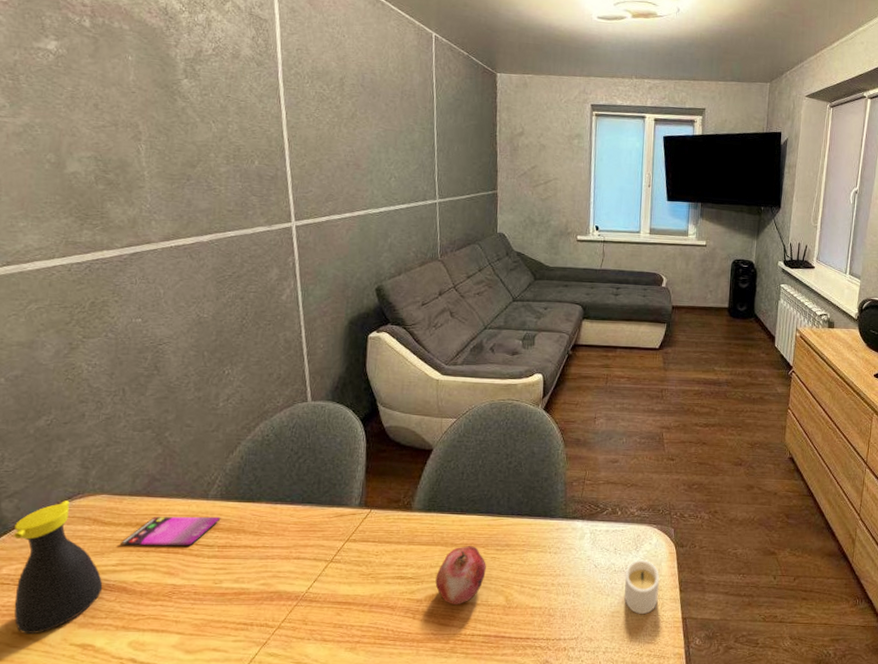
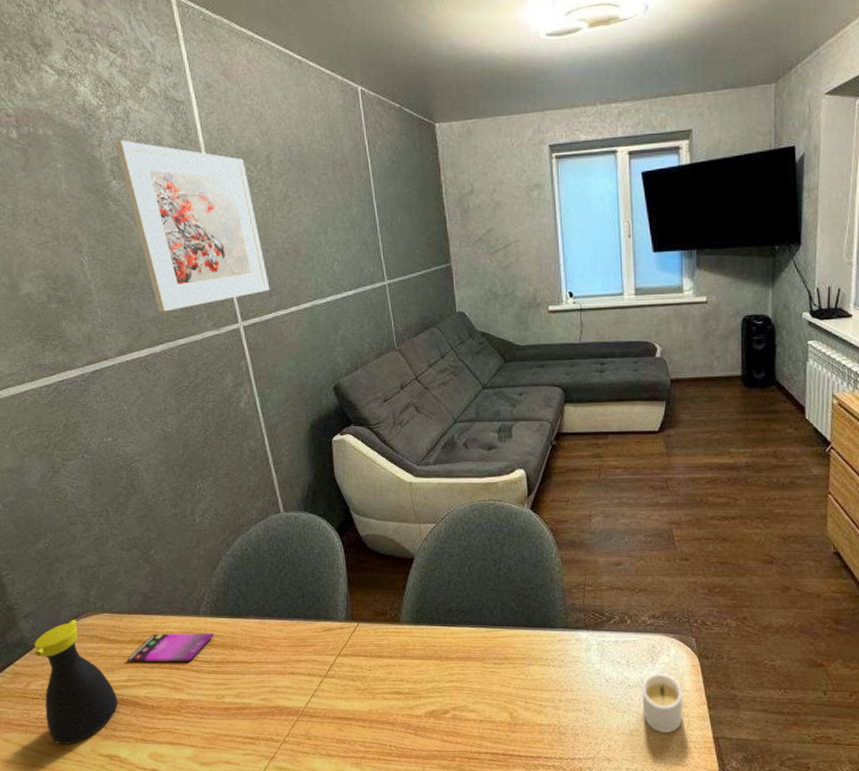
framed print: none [192,44,327,205] -> present [115,140,270,312]
fruit: present [435,546,486,604] -> none [433,660,486,721]

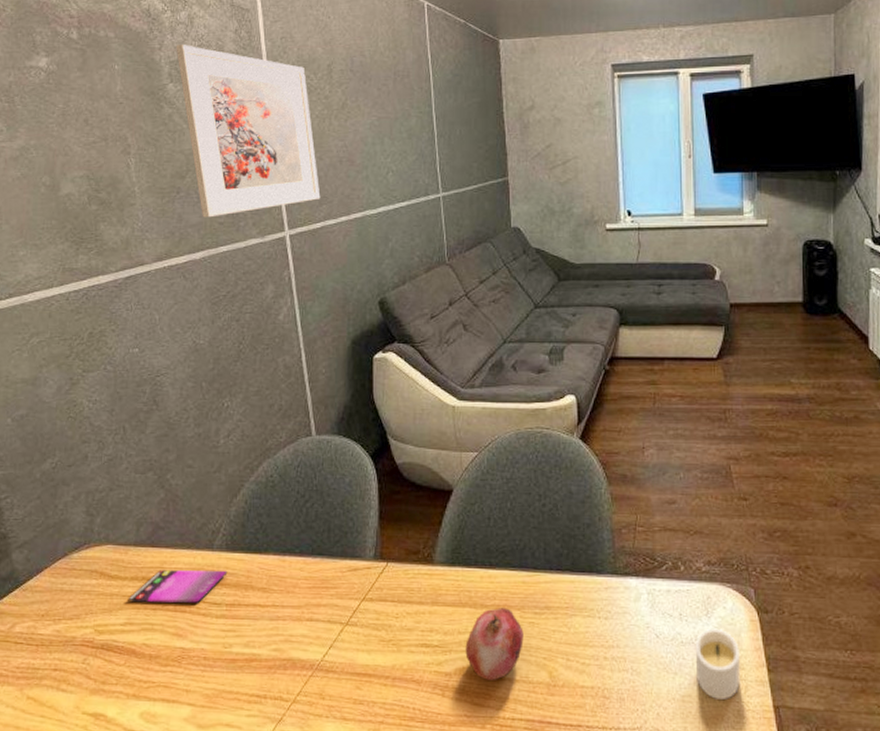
bottle: present [34,620,118,744] -> none [24,551,112,700]
fruit: none [433,660,486,721] -> present [465,608,524,680]

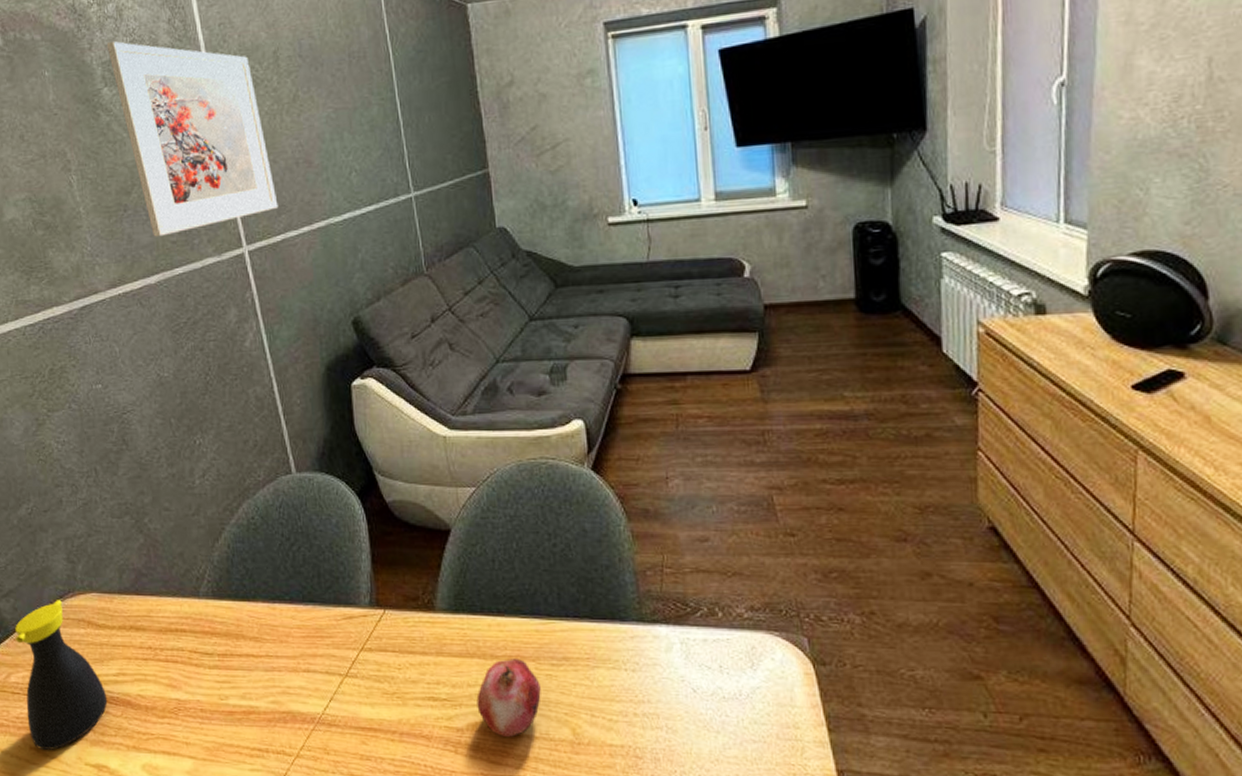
bottle: none [24,551,112,700] -> present [15,600,108,750]
smartphone: present [128,570,228,603] -> none [118,618,217,653]
candle: present [696,628,741,699] -> none [740,682,796,762]

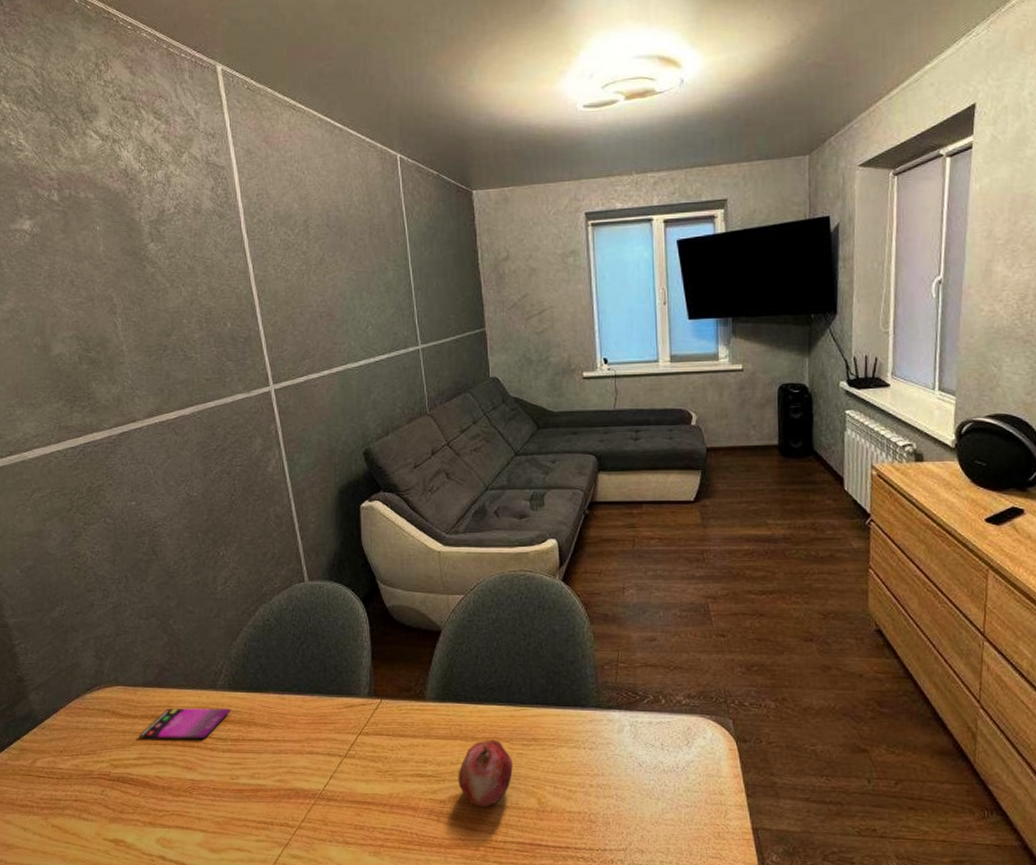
bottle: present [15,600,108,750] -> none [42,692,127,827]
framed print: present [106,41,279,237] -> none [154,204,303,374]
smartphone: none [118,618,217,653] -> present [139,708,231,739]

